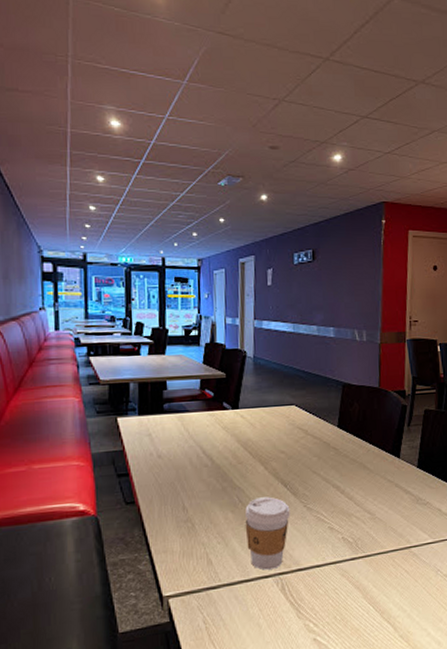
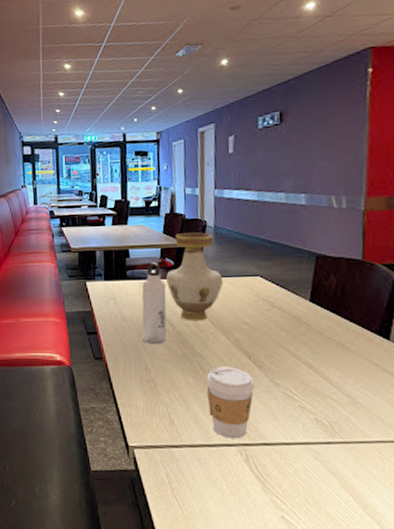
water bottle: none [179,394,206,482] -> present [142,262,167,345]
vase: none [206,362,262,454] -> present [166,232,223,321]

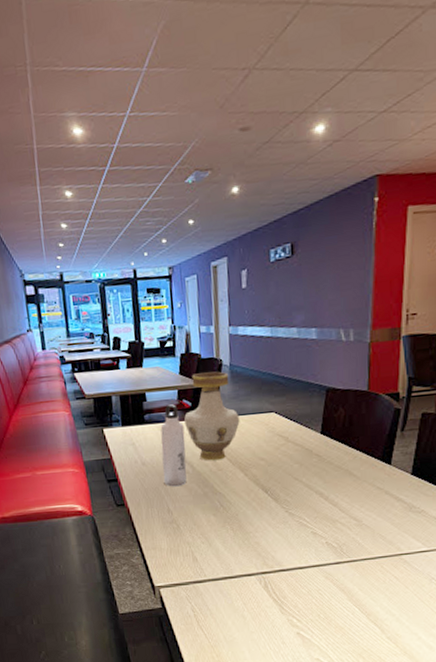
coffee cup: present [206,367,255,439] -> none [227,502,272,569]

